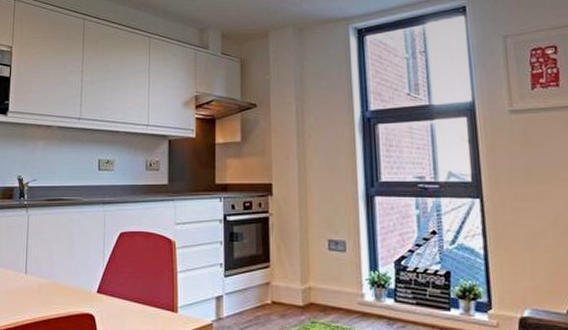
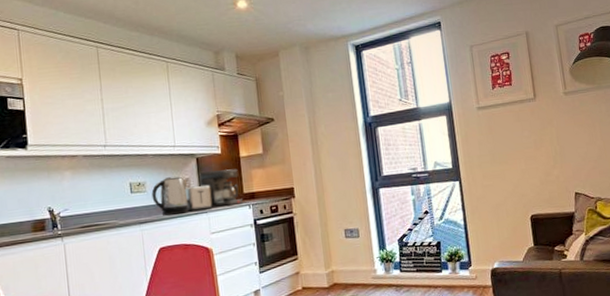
kettle: none [119,156,157,198] -> present [151,176,190,216]
toaster: none [153,170,181,197] -> present [185,185,212,212]
coffee maker: none [170,155,213,197] -> present [199,169,243,207]

